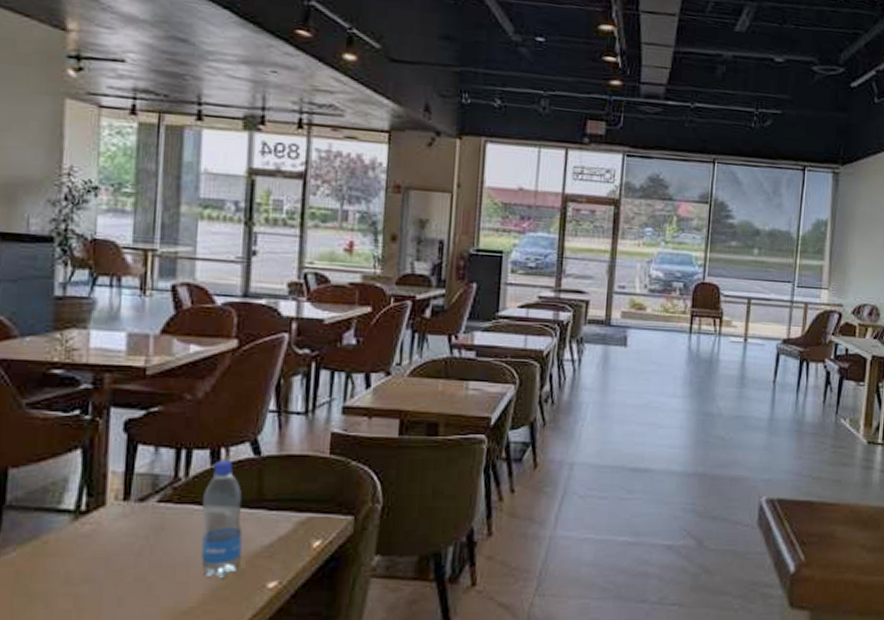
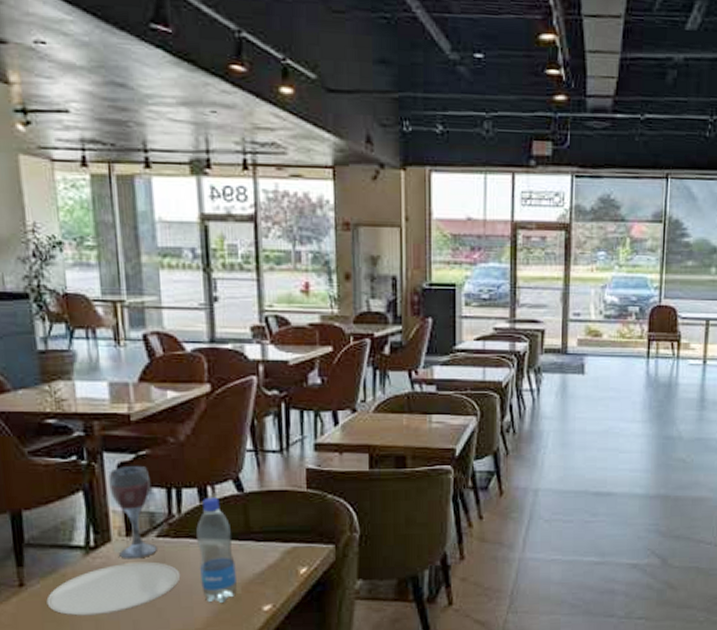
plate: none [20,529,179,590] -> present [46,561,181,616]
cup: none [112,422,160,526] -> present [108,465,157,559]

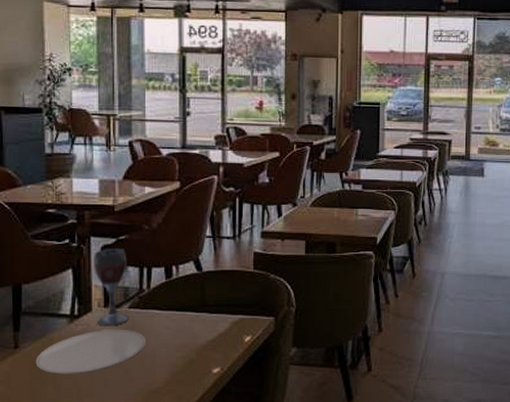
bottle: present [196,497,237,604] -> none [162,275,192,366]

